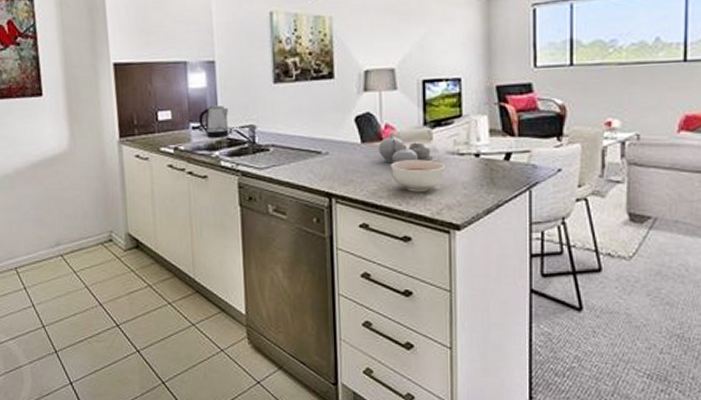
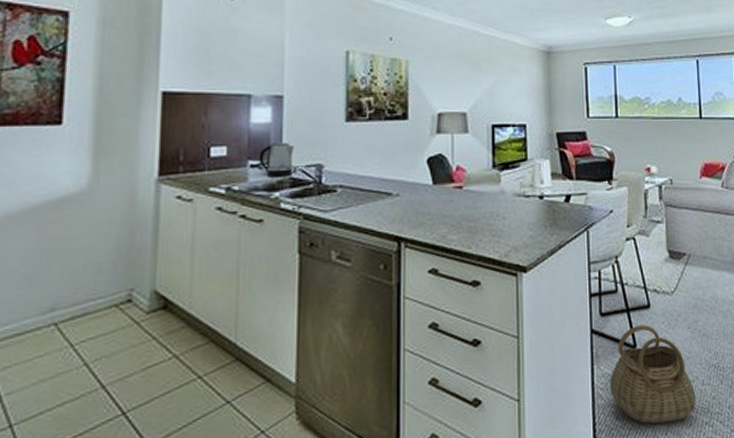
tea set: present [378,131,439,164] -> none [450,173,507,206]
bowl: present [391,159,445,192] -> none [461,201,512,234]
basket: none [549,289,652,385] -> present [609,325,697,424]

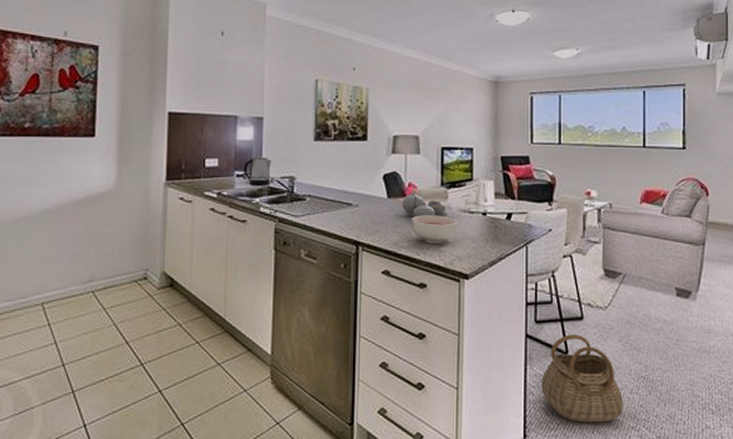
tea set: none [450,173,507,206] -> present [402,189,453,218]
bowl: none [461,201,512,234] -> present [412,215,458,243]

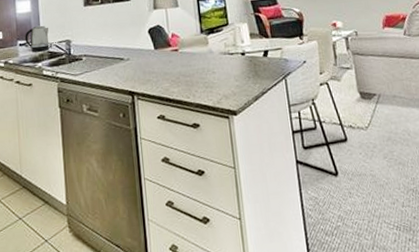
tea set: present [402,189,453,218] -> none [168,39,215,65]
bowl: present [412,215,458,243] -> none [178,59,221,86]
basket: present [541,335,624,423] -> none [317,156,399,240]

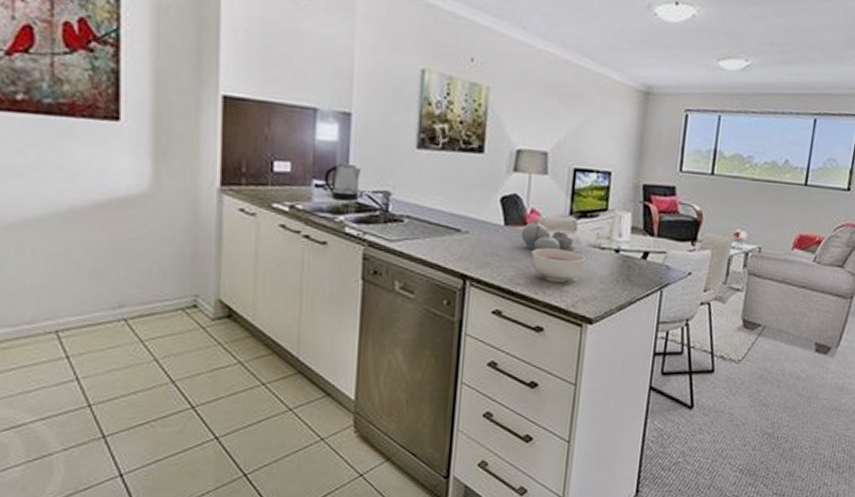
tea set: none [168,39,215,65] -> present [521,217,580,253]
bowl: none [178,59,221,86] -> present [531,248,586,282]

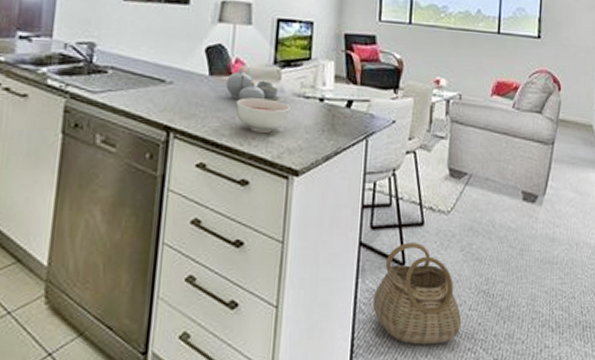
kettle: present [324,162,360,202] -> none [28,14,66,54]
basket: none [660,388,745,479] -> present [373,243,462,345]

